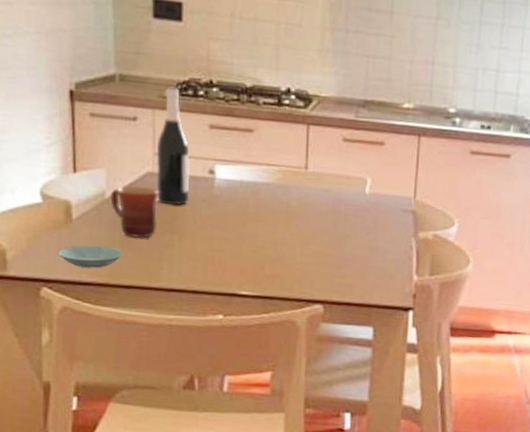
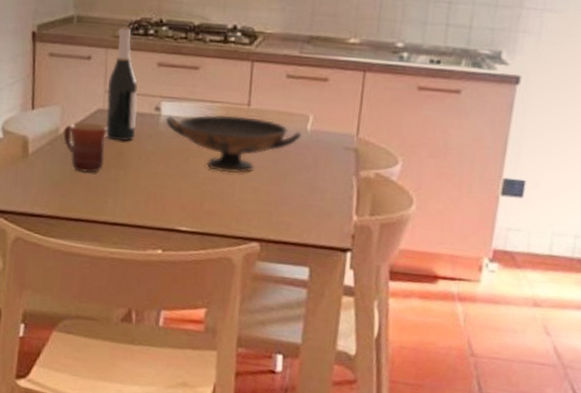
saucer: present [58,245,123,268] -> none [14,178,72,201]
decorative bowl: none [220,177,360,236] -> present [165,114,301,173]

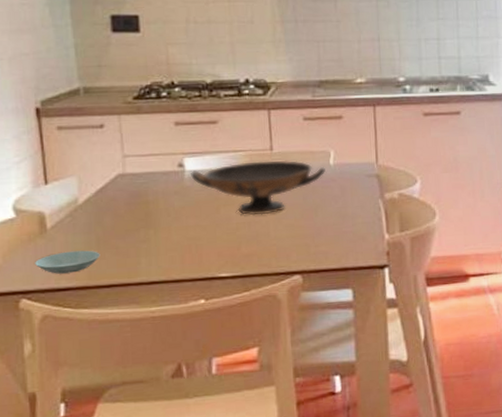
saucer: none [14,178,72,201] -> present [35,250,100,274]
mug: present [63,122,108,173] -> none [83,187,132,238]
wine bottle: present [106,26,138,141] -> none [125,92,162,202]

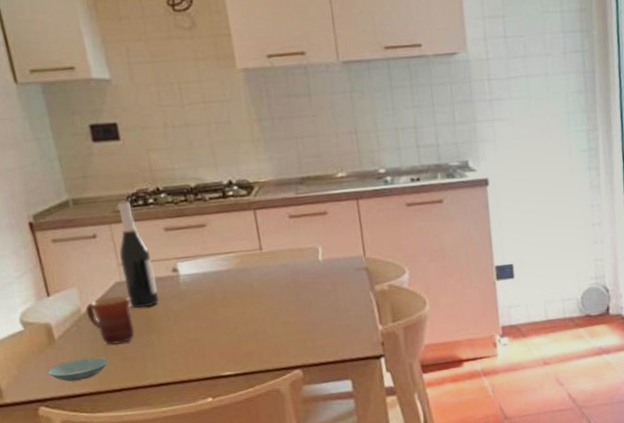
mug: none [83,187,132,238] -> present [85,295,135,345]
wine bottle: none [125,92,162,202] -> present [116,200,160,308]
decorative bowl: present [190,160,325,216] -> none [184,258,315,315]

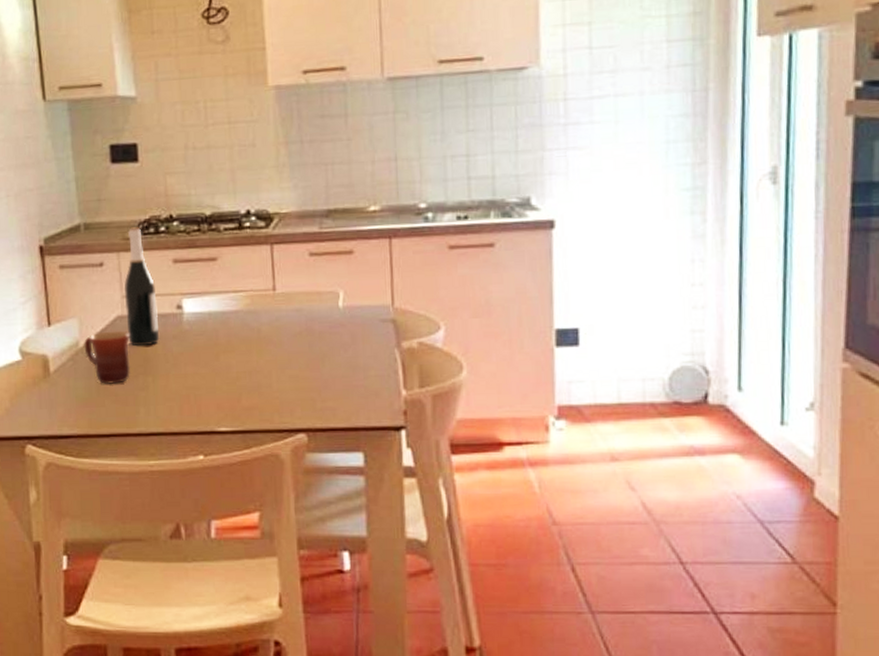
saucer: present [48,357,109,382] -> none [39,396,100,420]

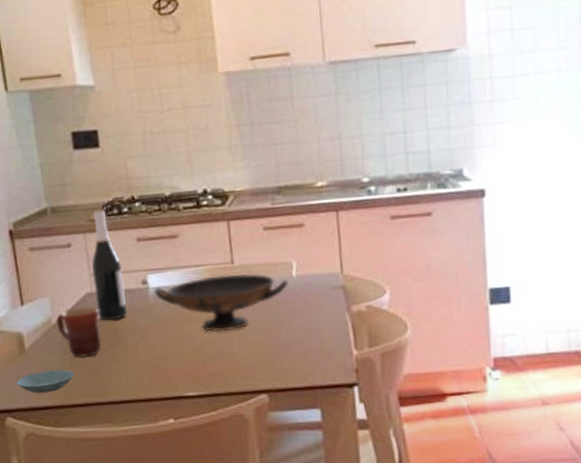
saucer: none [39,396,100,420] -> present [17,369,75,393]
decorative bowl: none [188,301,334,364] -> present [153,273,288,333]

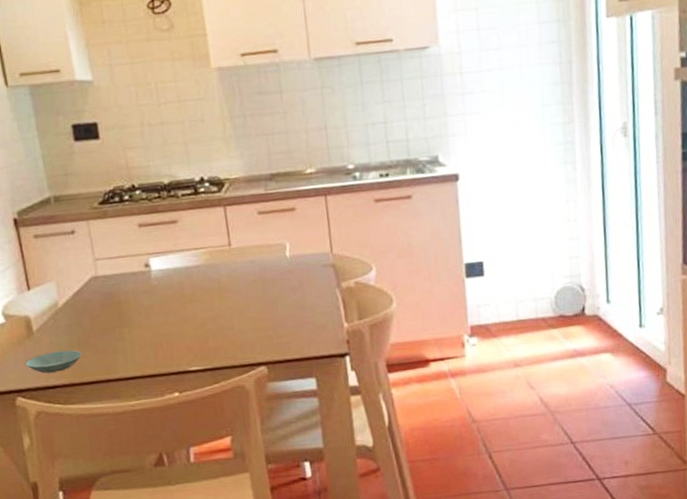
mug: present [56,307,102,358] -> none [62,289,108,338]
wine bottle: present [91,209,128,321] -> none [94,197,132,303]
decorative bowl: present [153,273,288,333] -> none [156,255,282,311]

